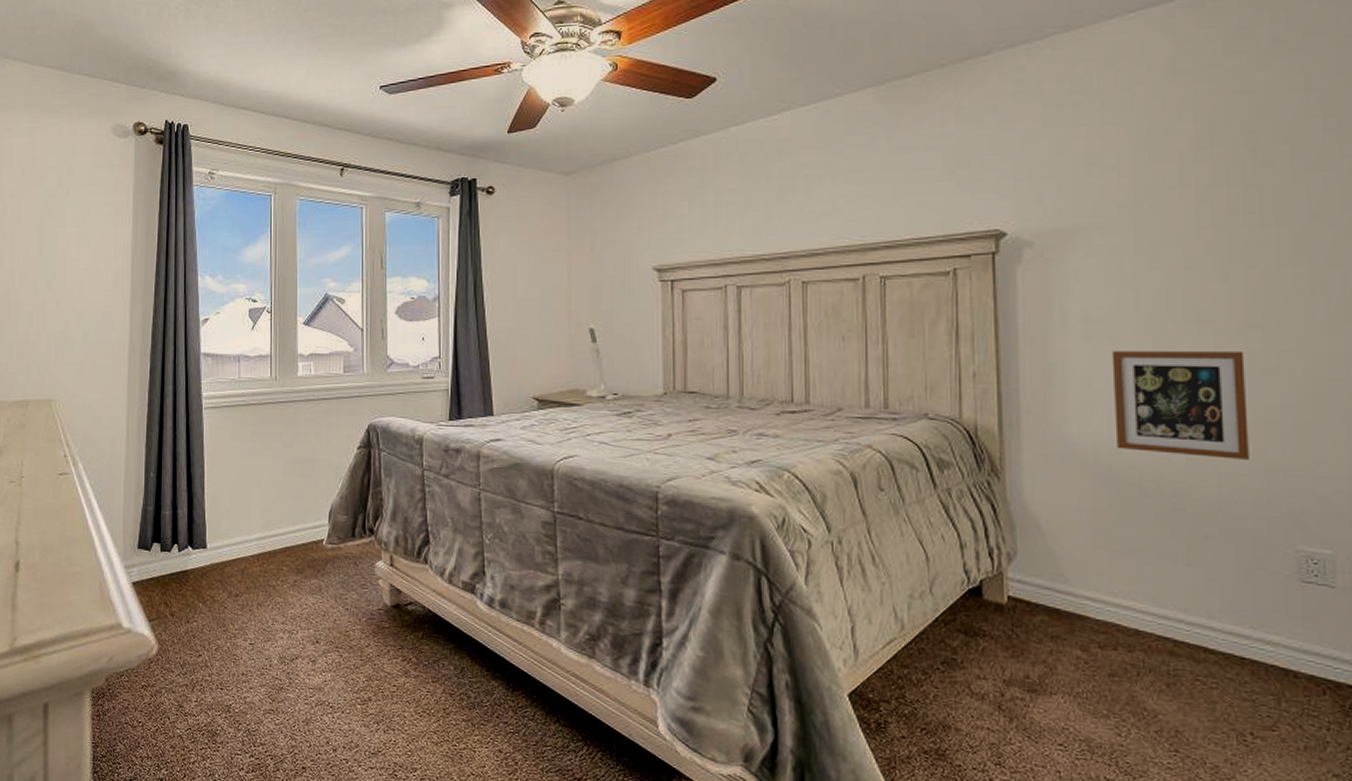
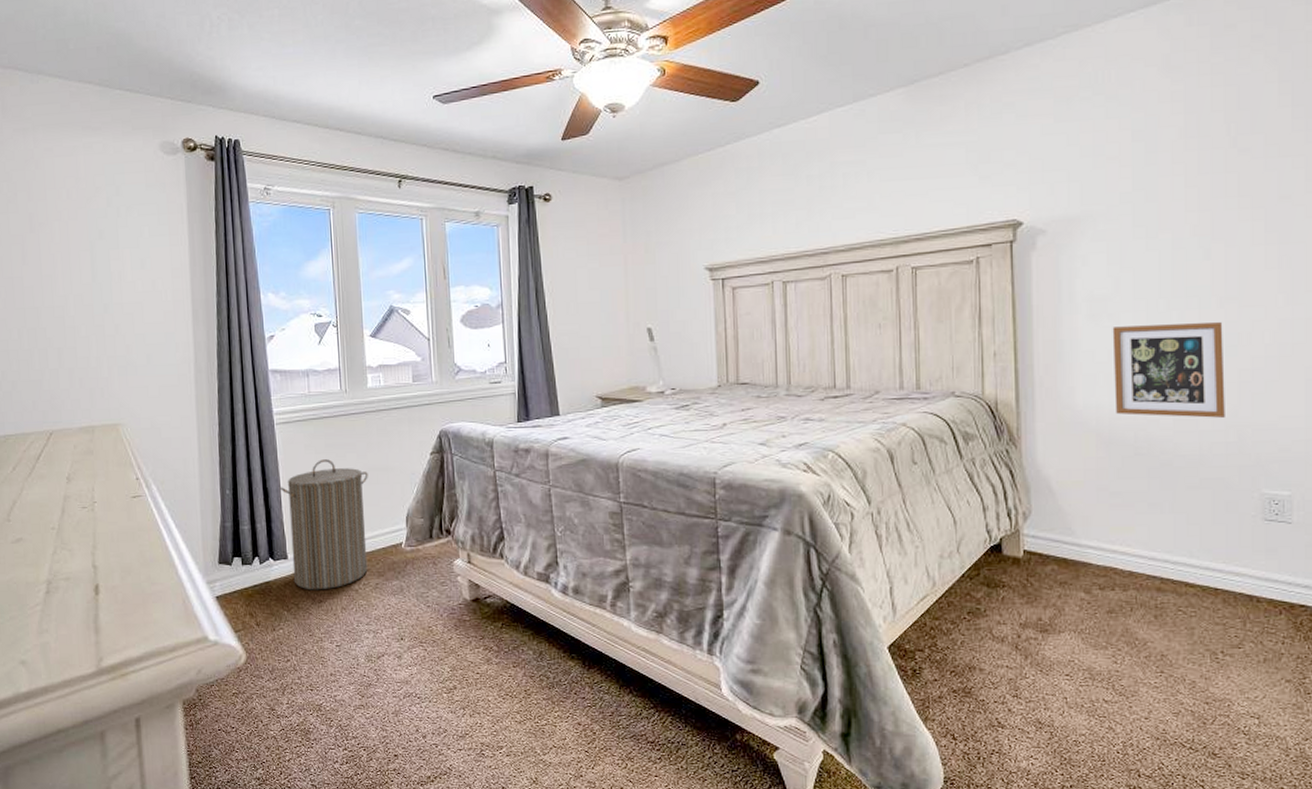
laundry hamper: none [203,447,293,584] -> present [279,459,368,590]

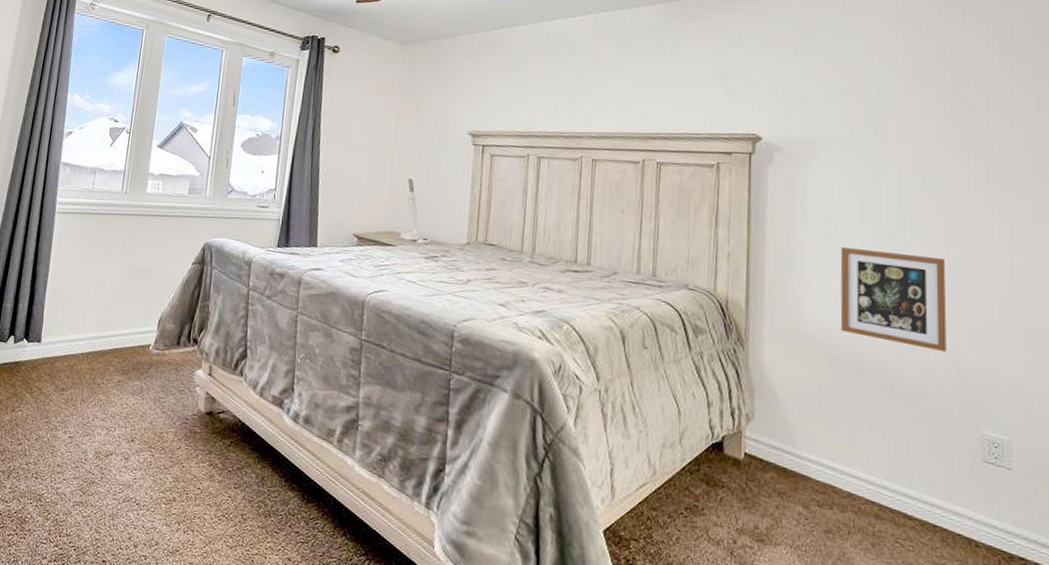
laundry hamper: present [279,459,368,590] -> none [42,252,132,379]

